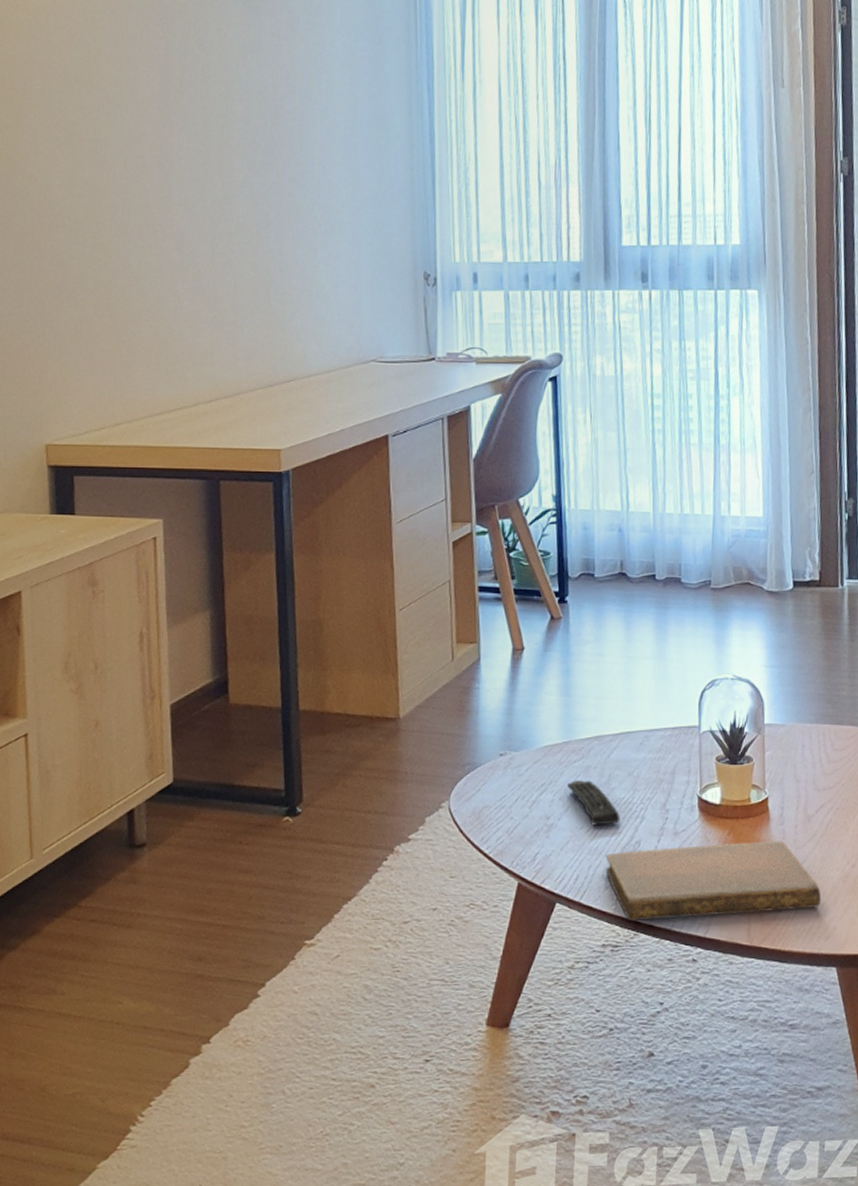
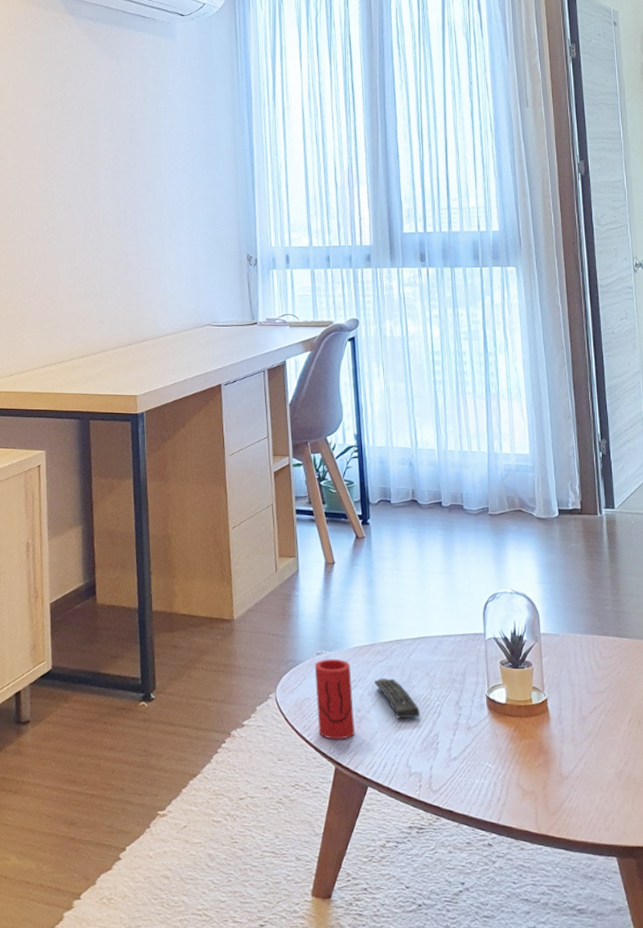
cup: none [496,760,543,852] -> present [314,659,355,740]
notebook: present [605,841,822,922] -> none [409,738,600,807]

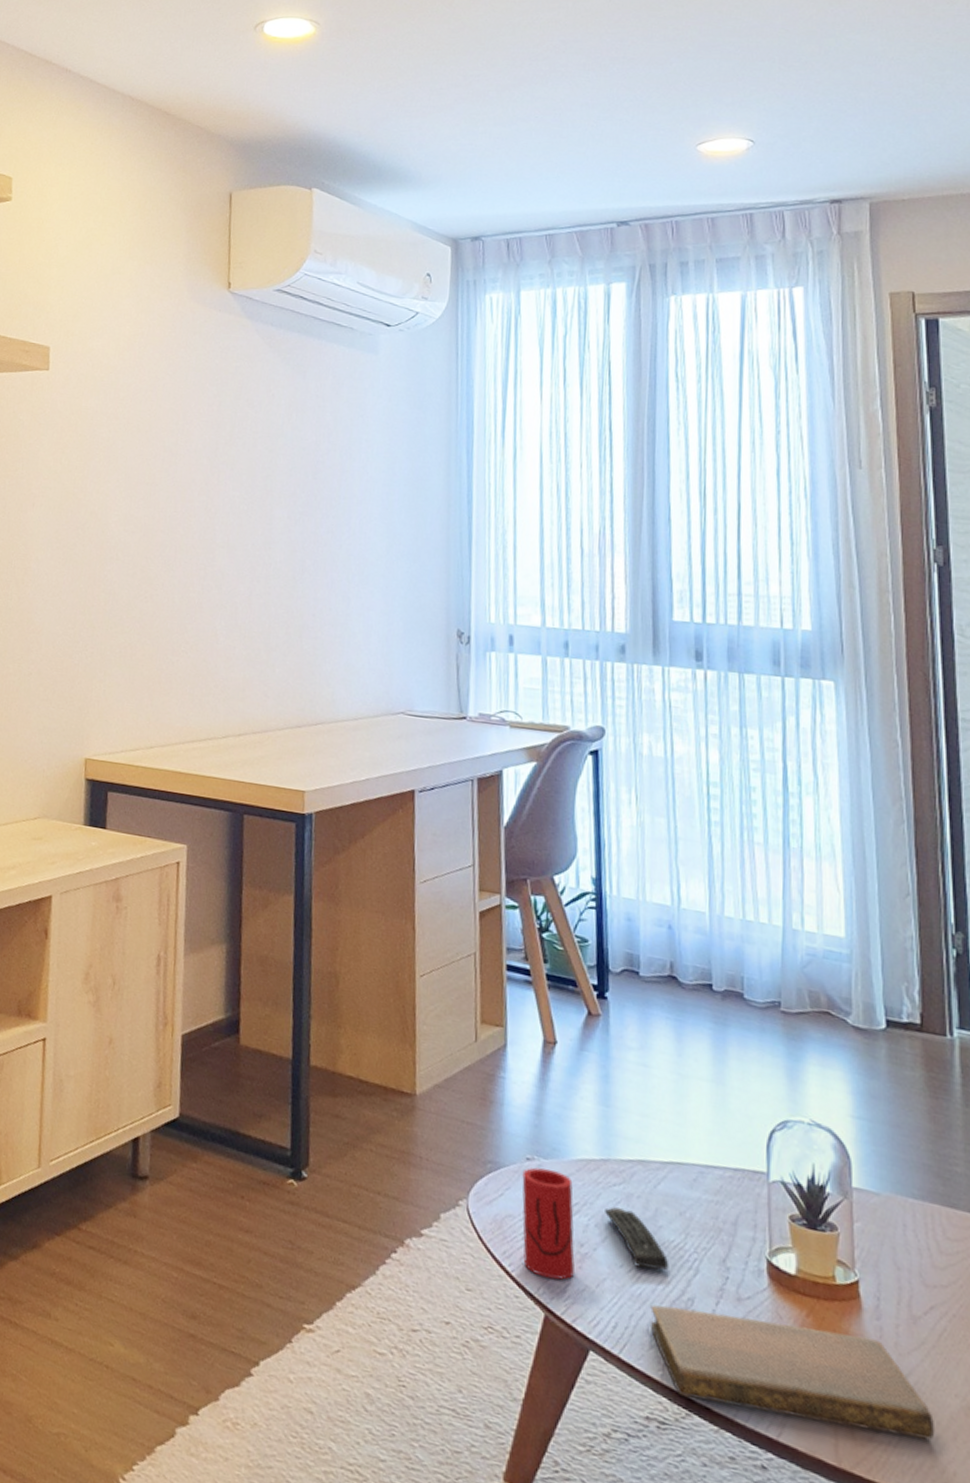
notebook: none [409,738,600,807] -> present [649,1304,936,1441]

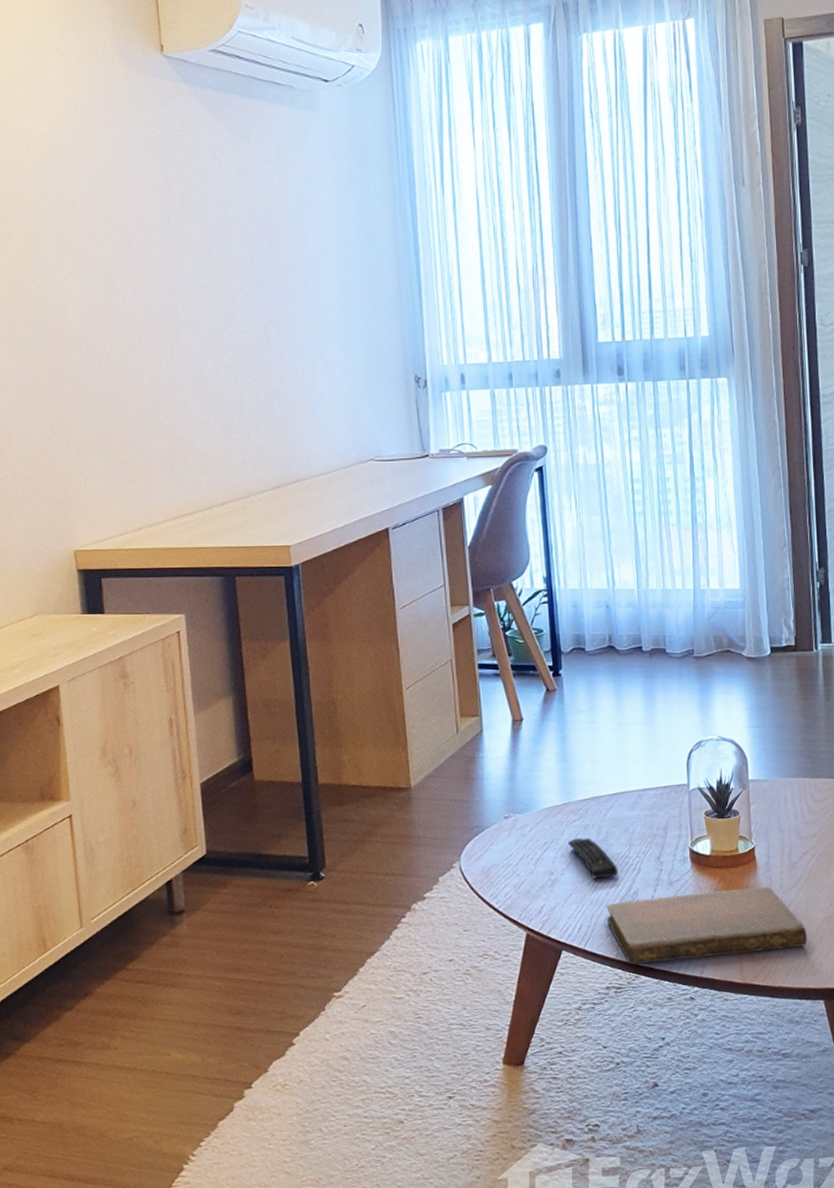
cup: present [522,1167,575,1280] -> none [502,822,547,906]

